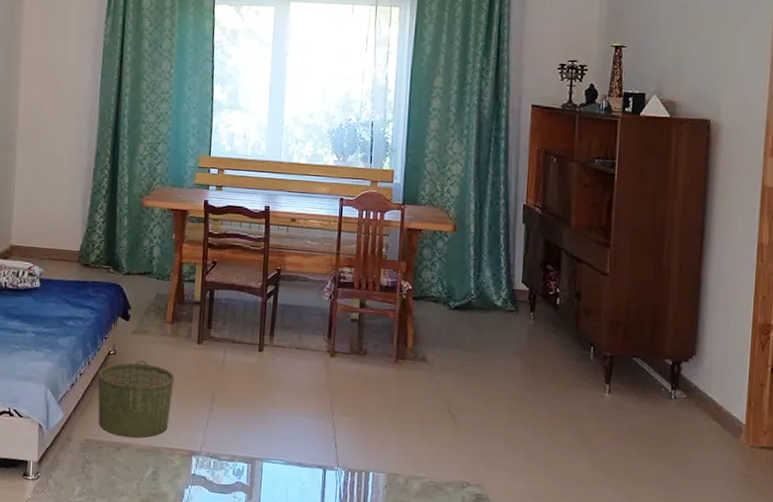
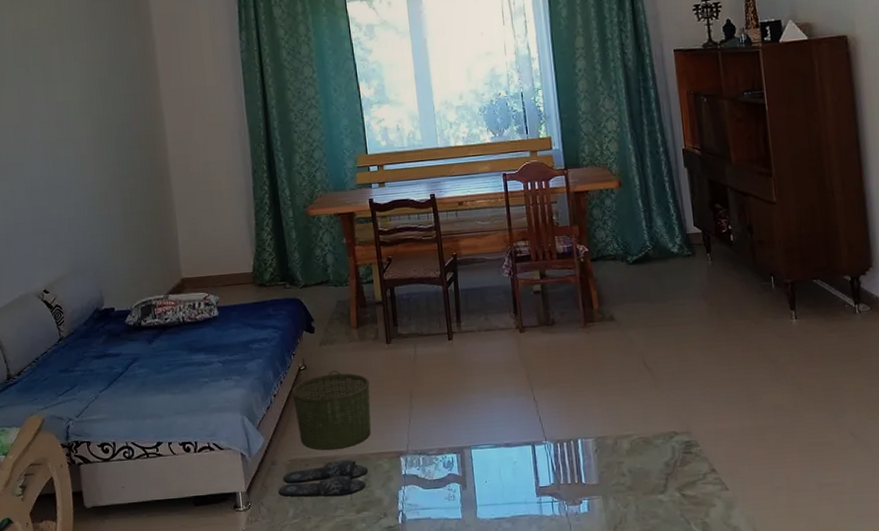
slippers: none [68,448,159,484] -> present [278,459,369,497]

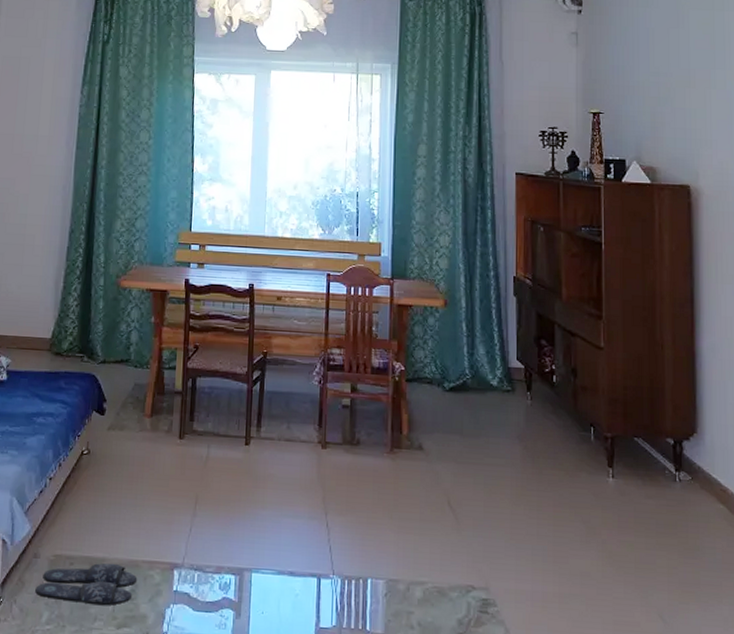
basket: present [291,370,372,450] -> none [69,460,154,551]

